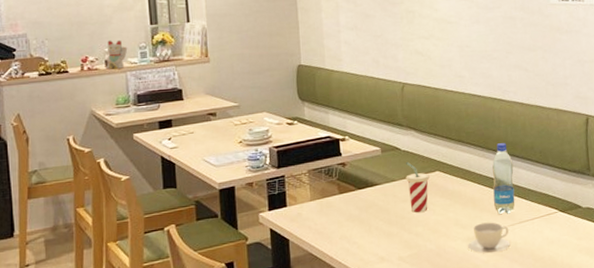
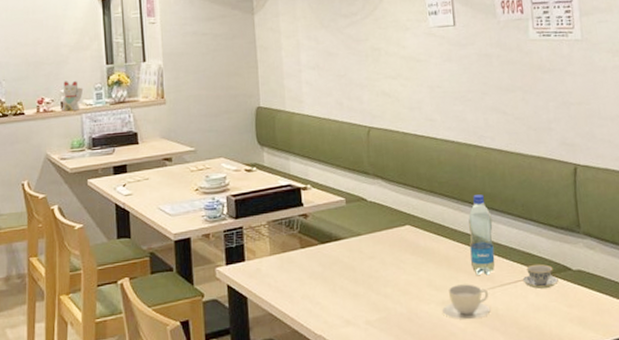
beverage cup: present [406,161,430,213] -> none [373,213,399,271]
teacup: none [539,202,570,225] -> present [522,263,559,289]

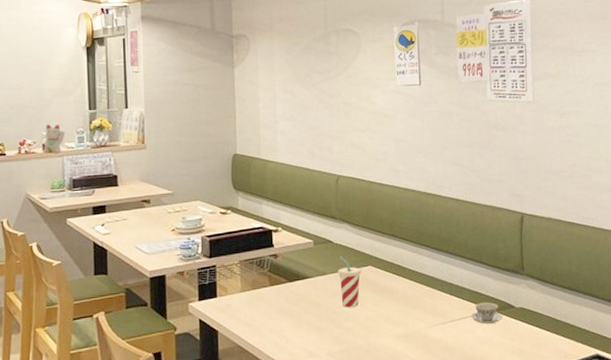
beverage cup: none [373,213,399,271] -> present [337,255,362,307]
teacup: present [443,284,491,320] -> none [398,319,442,352]
bottle: present [468,194,495,276] -> none [424,239,448,312]

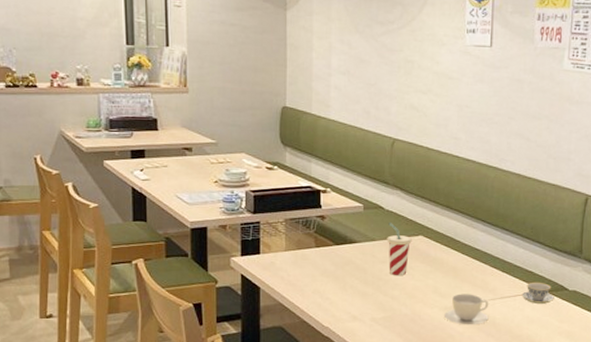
decorative figurine: present [43,124,66,154] -> none [77,57,101,91]
teacup: none [398,319,442,352] -> present [444,294,489,325]

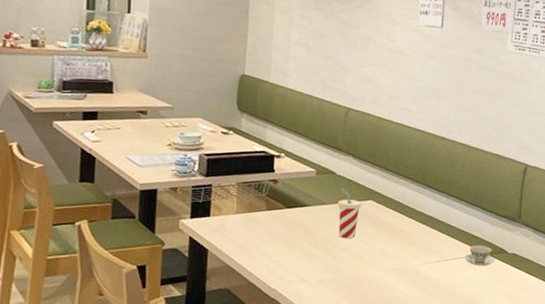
teacup: present [444,294,489,325] -> none [390,256,434,287]

